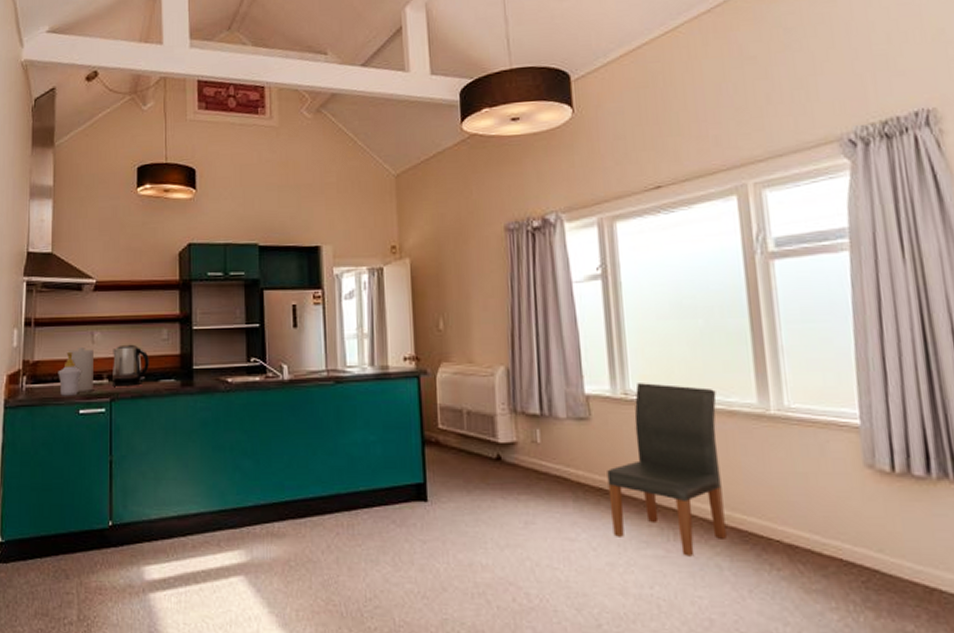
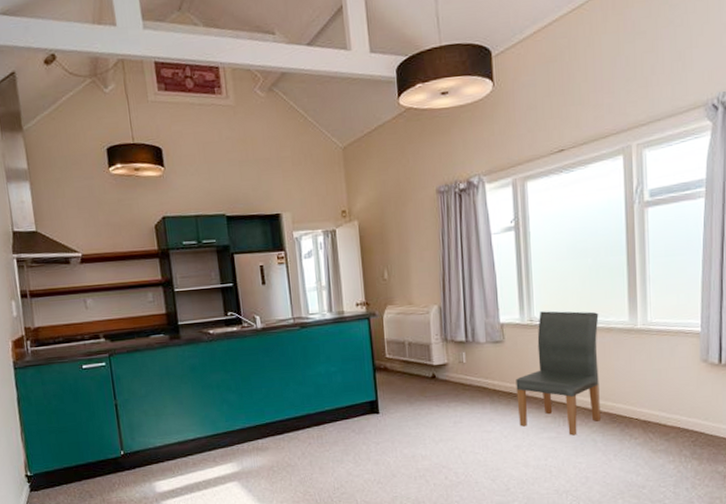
soap bottle: present [58,351,82,397] -> none [58,317,80,356]
paper towel holder: present [67,346,93,393] -> none [64,312,93,351]
kettle: present [113,344,149,388] -> none [105,307,140,345]

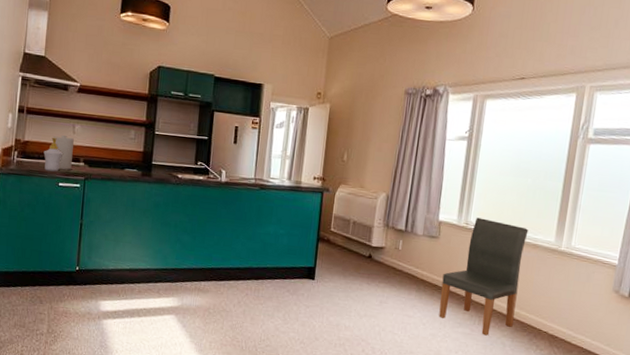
soap bottle: none [58,317,80,356] -> present [43,137,64,172]
paper towel holder: none [64,312,93,351] -> present [52,134,74,170]

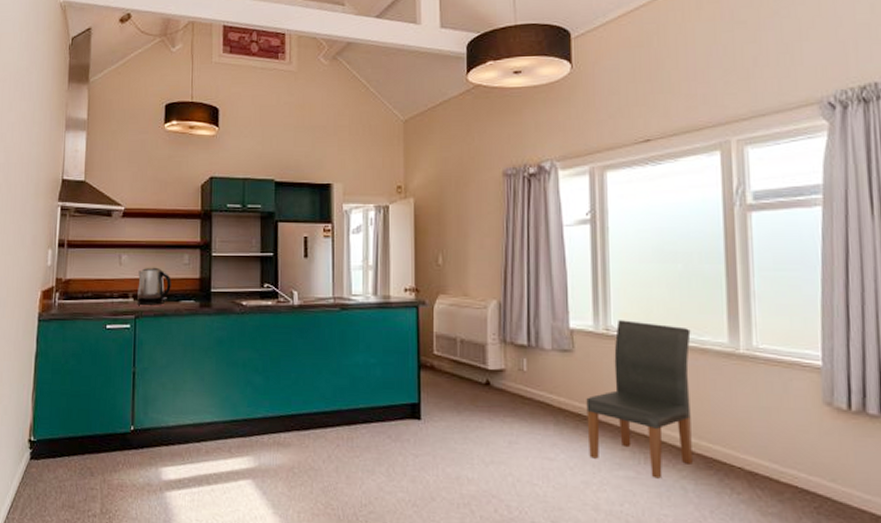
soap bottle: present [43,137,64,172] -> none [88,271,110,313]
paper towel holder: present [52,134,74,170] -> none [97,267,121,310]
kettle: none [87,137,118,171] -> present [137,267,171,307]

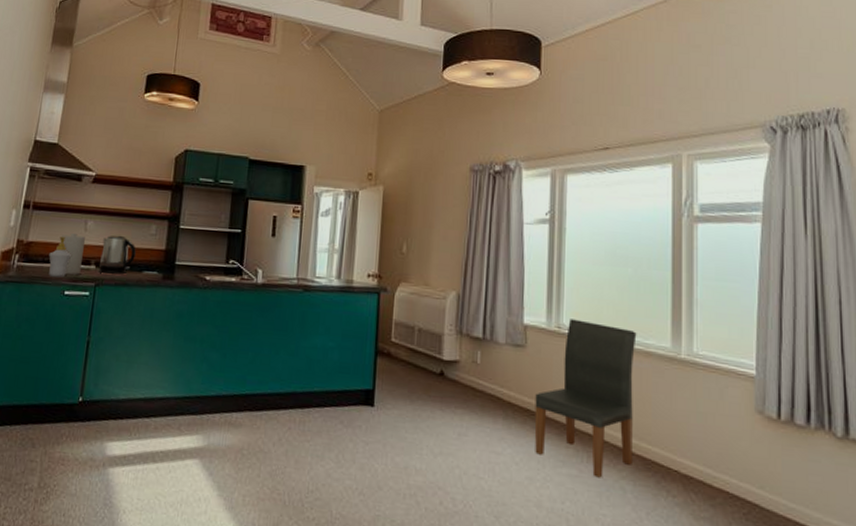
soap bottle: none [88,271,110,313] -> present [49,236,72,278]
paper towel holder: none [97,267,121,310] -> present [60,232,85,276]

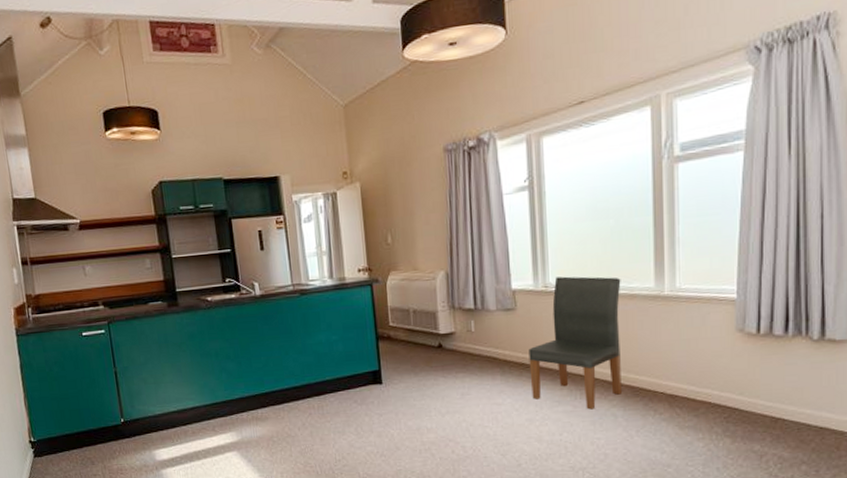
soap bottle: present [49,236,72,278] -> none [58,284,80,323]
paper towel holder: present [60,232,85,276] -> none [64,279,92,319]
kettle: present [99,234,136,275] -> none [104,274,138,312]

